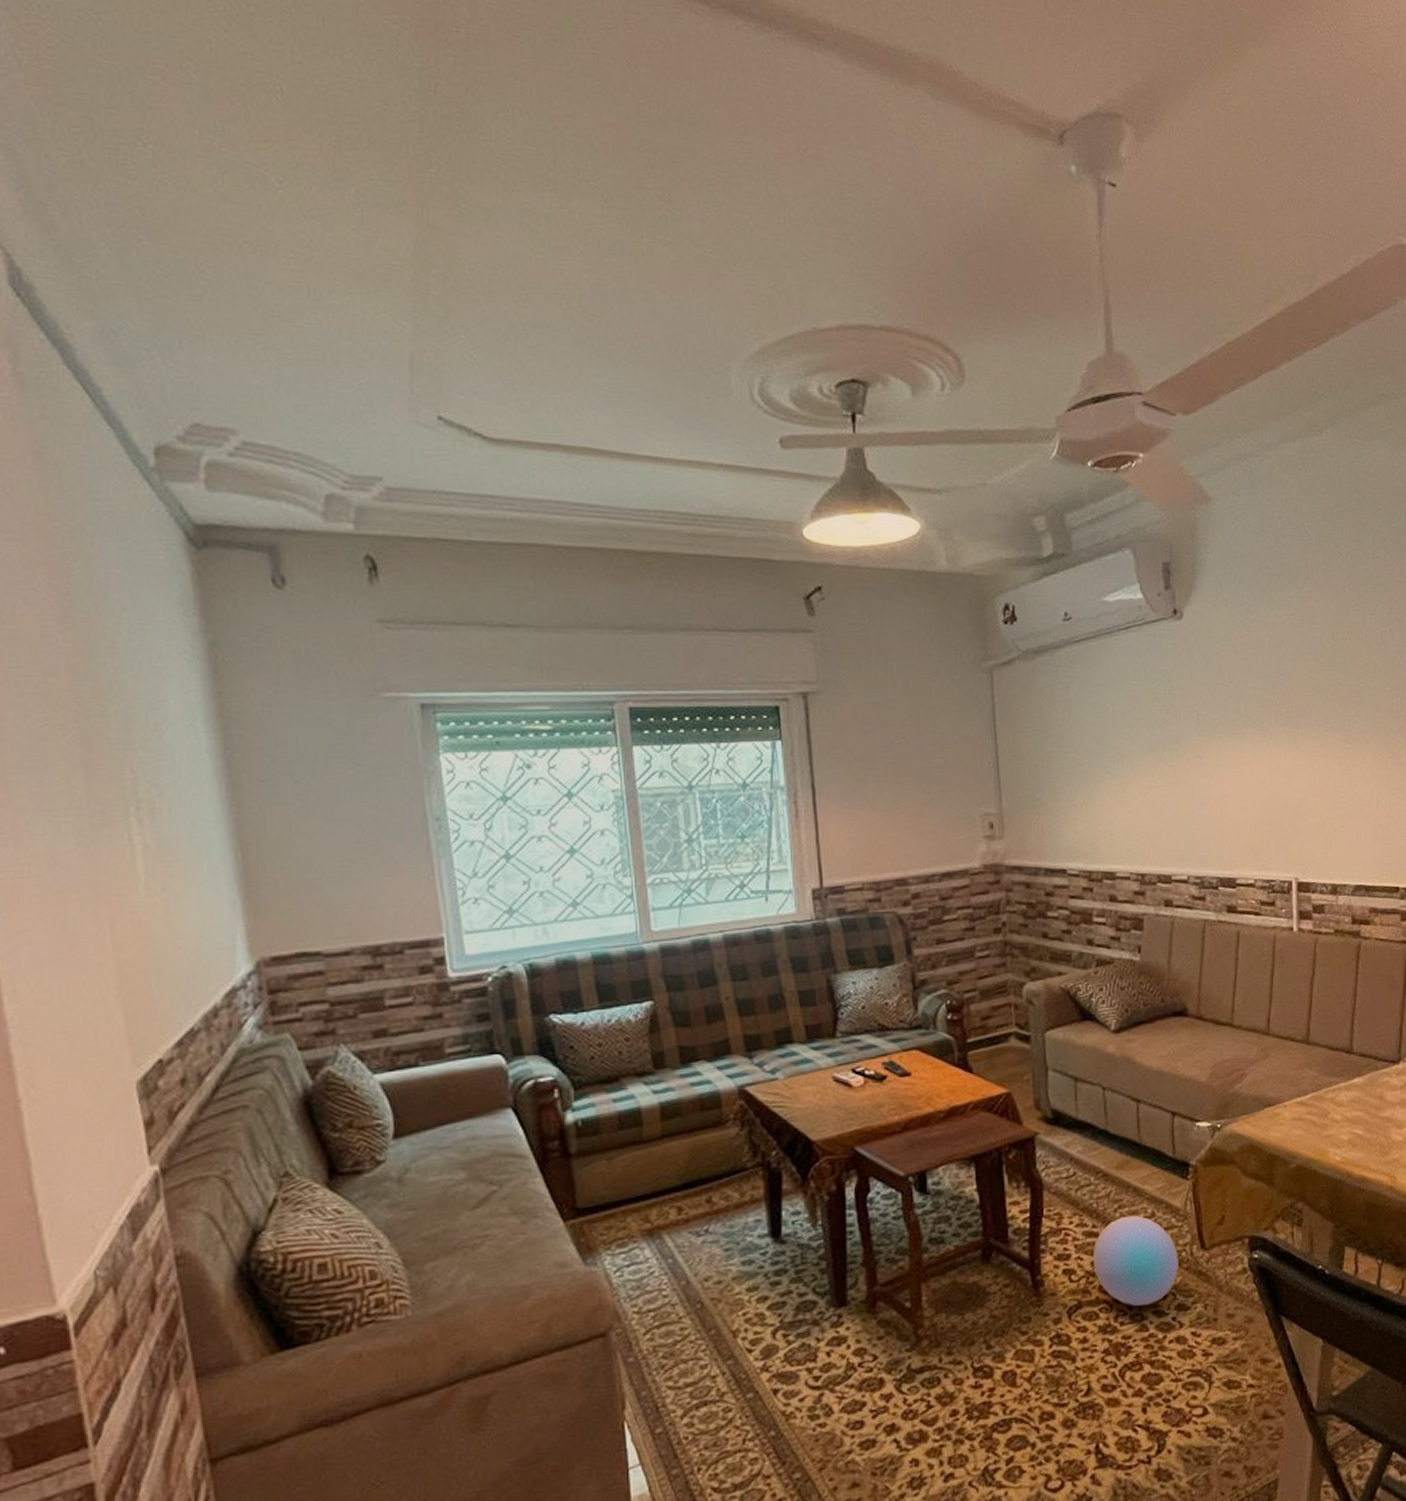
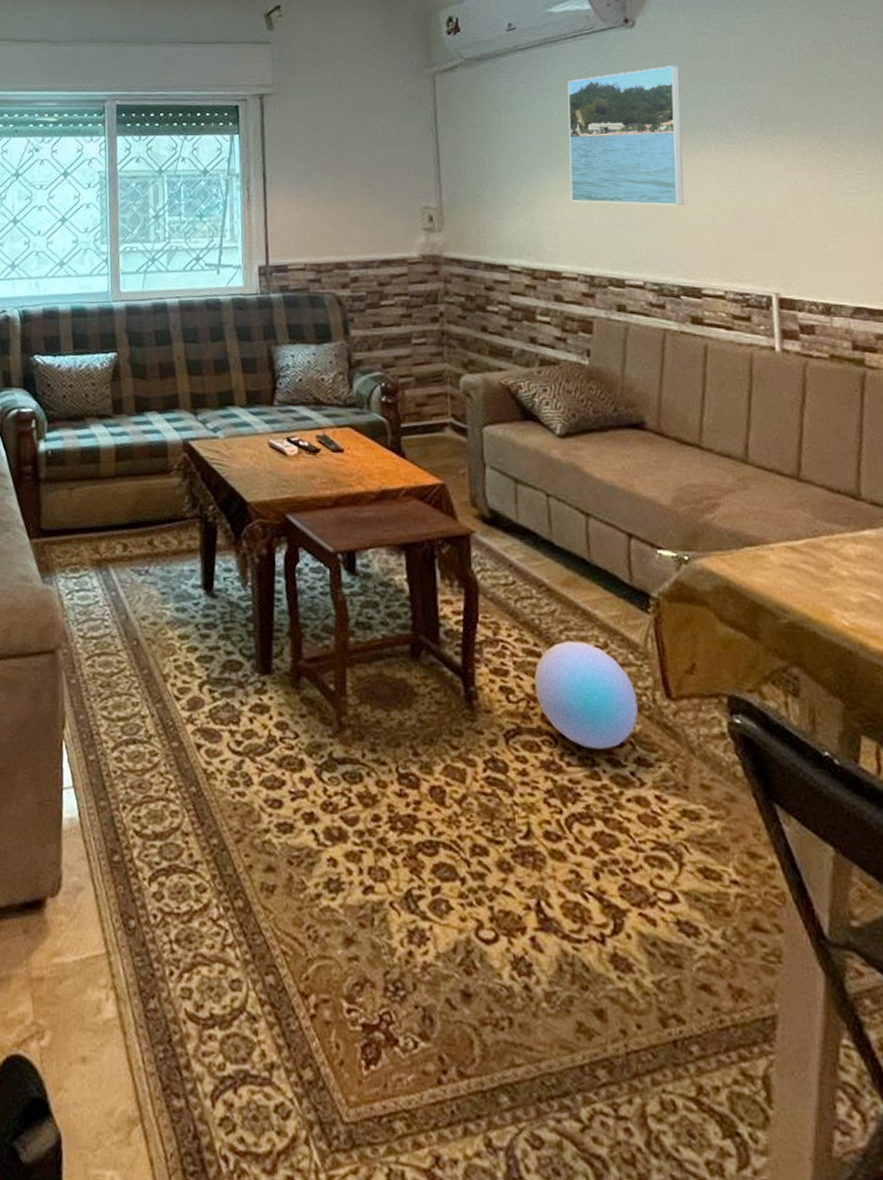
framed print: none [1121,659,1223,801] -> present [568,66,684,206]

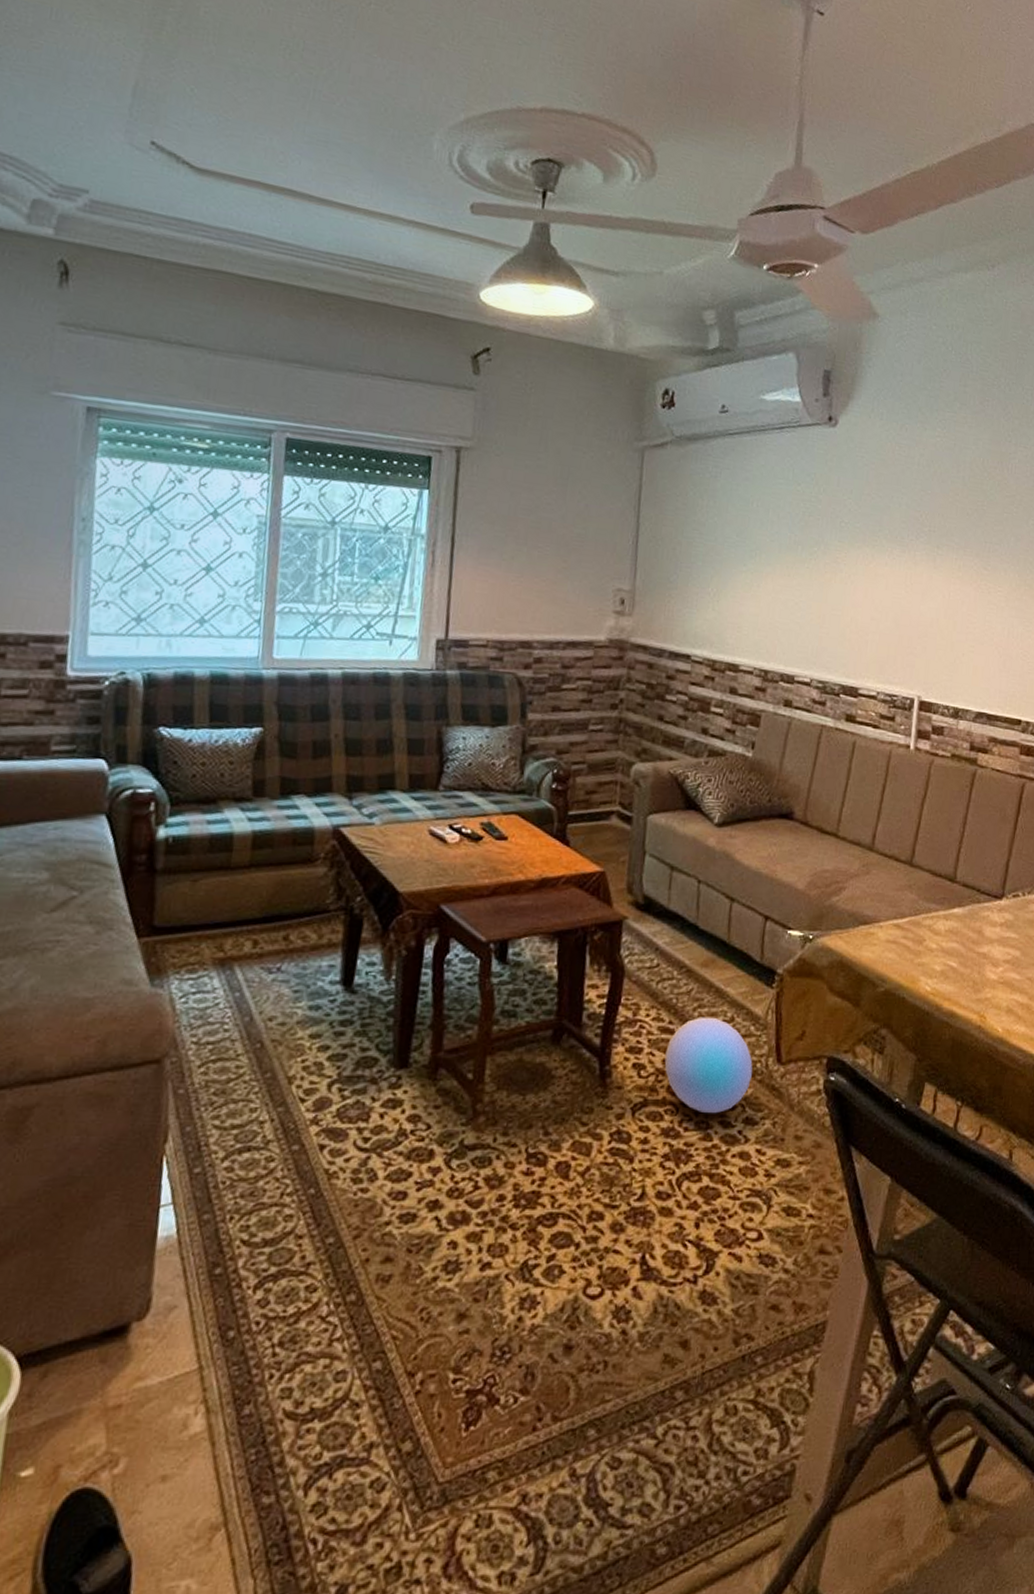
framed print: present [568,66,684,206] -> none [757,469,869,608]

